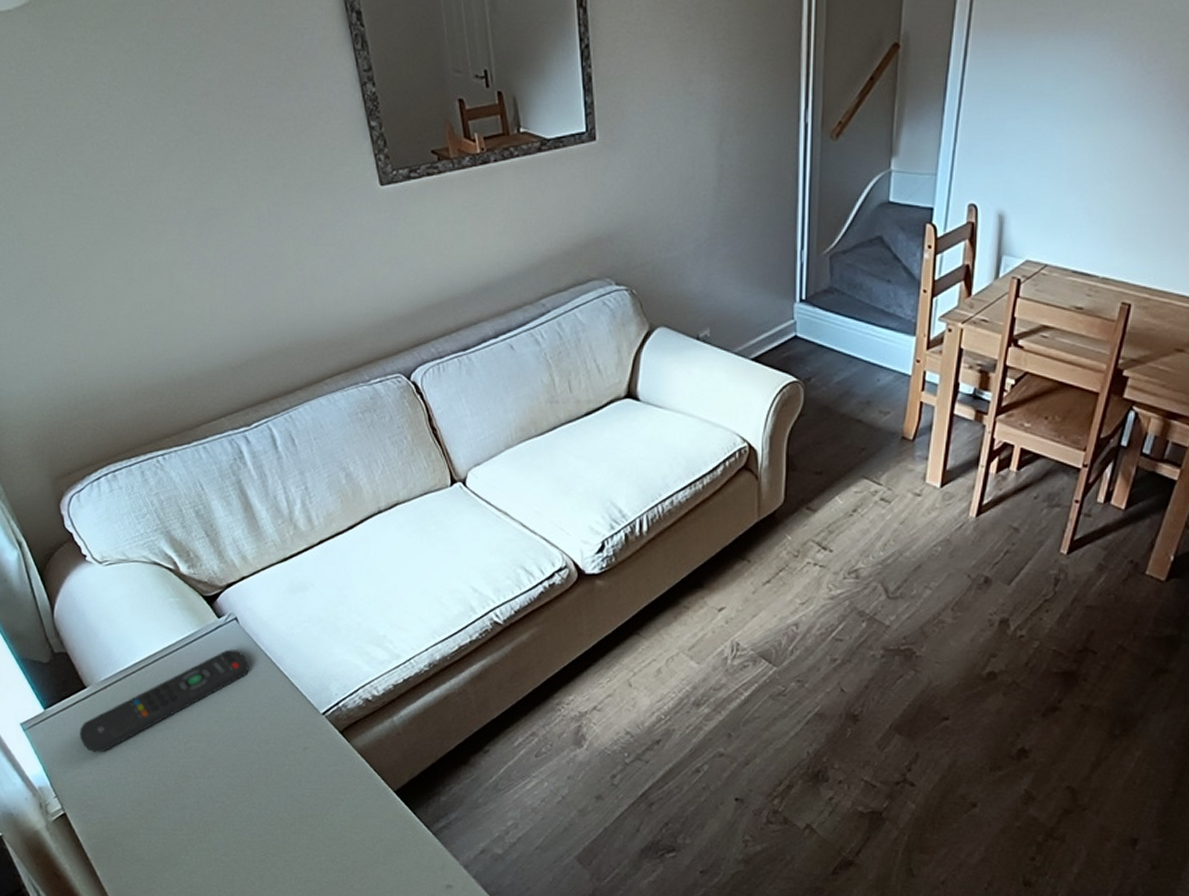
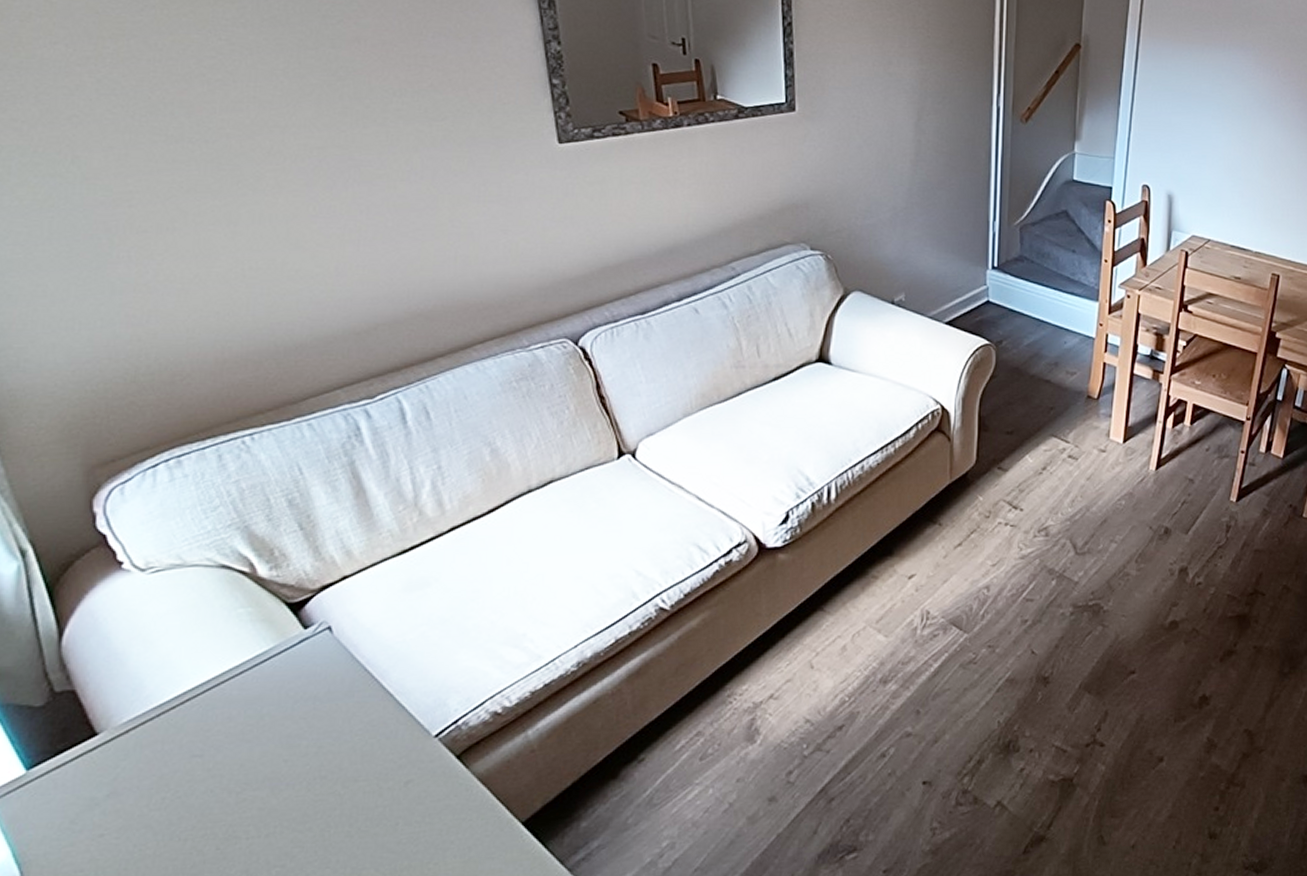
remote control: present [79,649,249,753] -> none [78,666,340,822]

